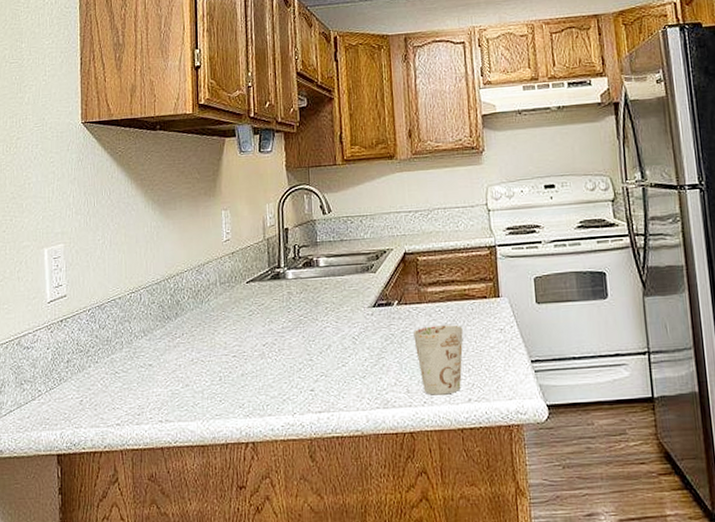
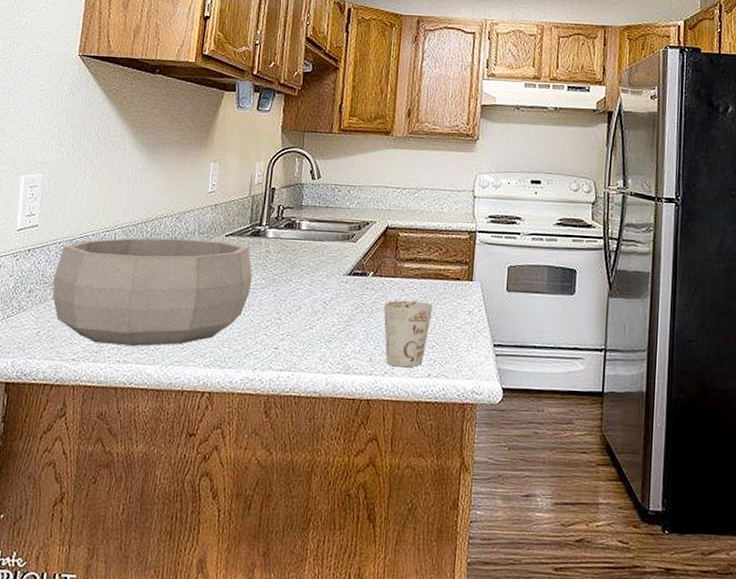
decorative bowl: none [87,289,279,405] -> present [52,238,253,346]

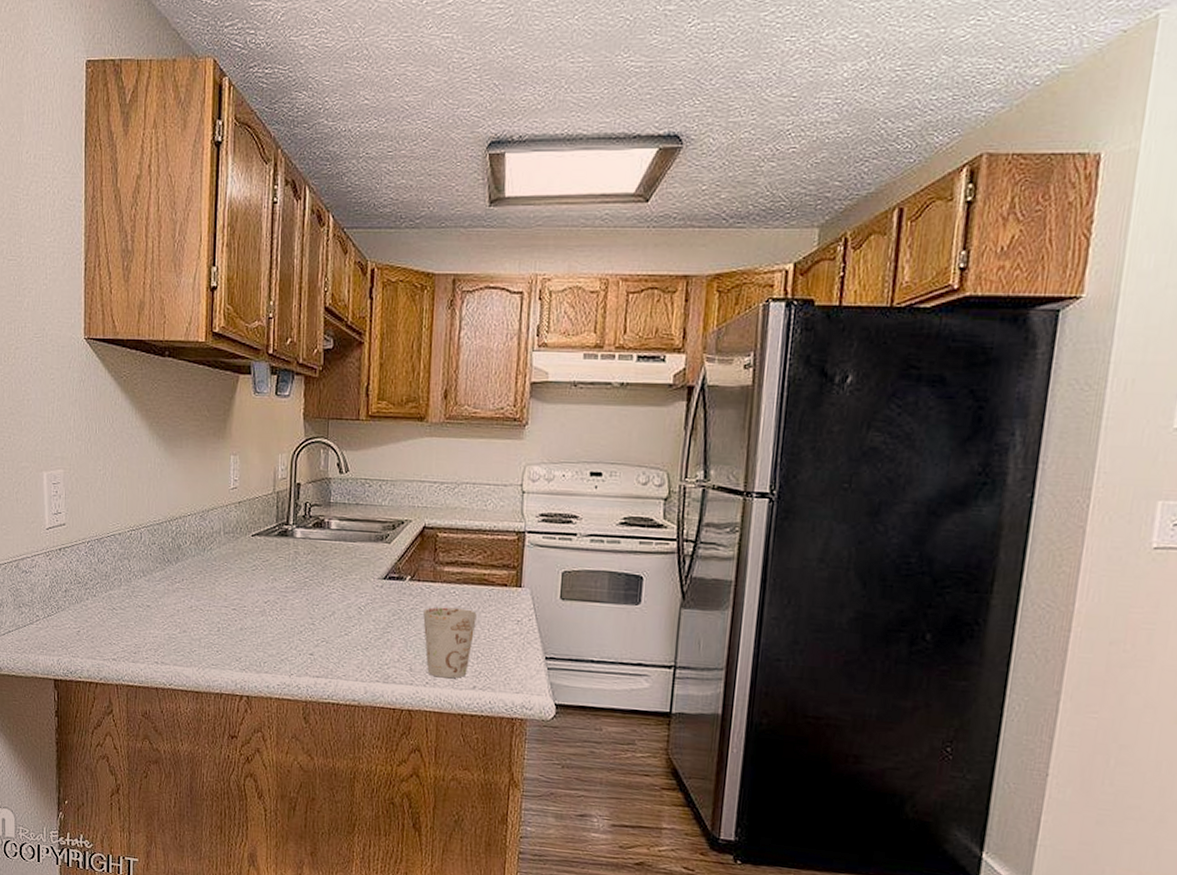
decorative bowl: present [52,238,253,346] -> none [86,537,283,648]

